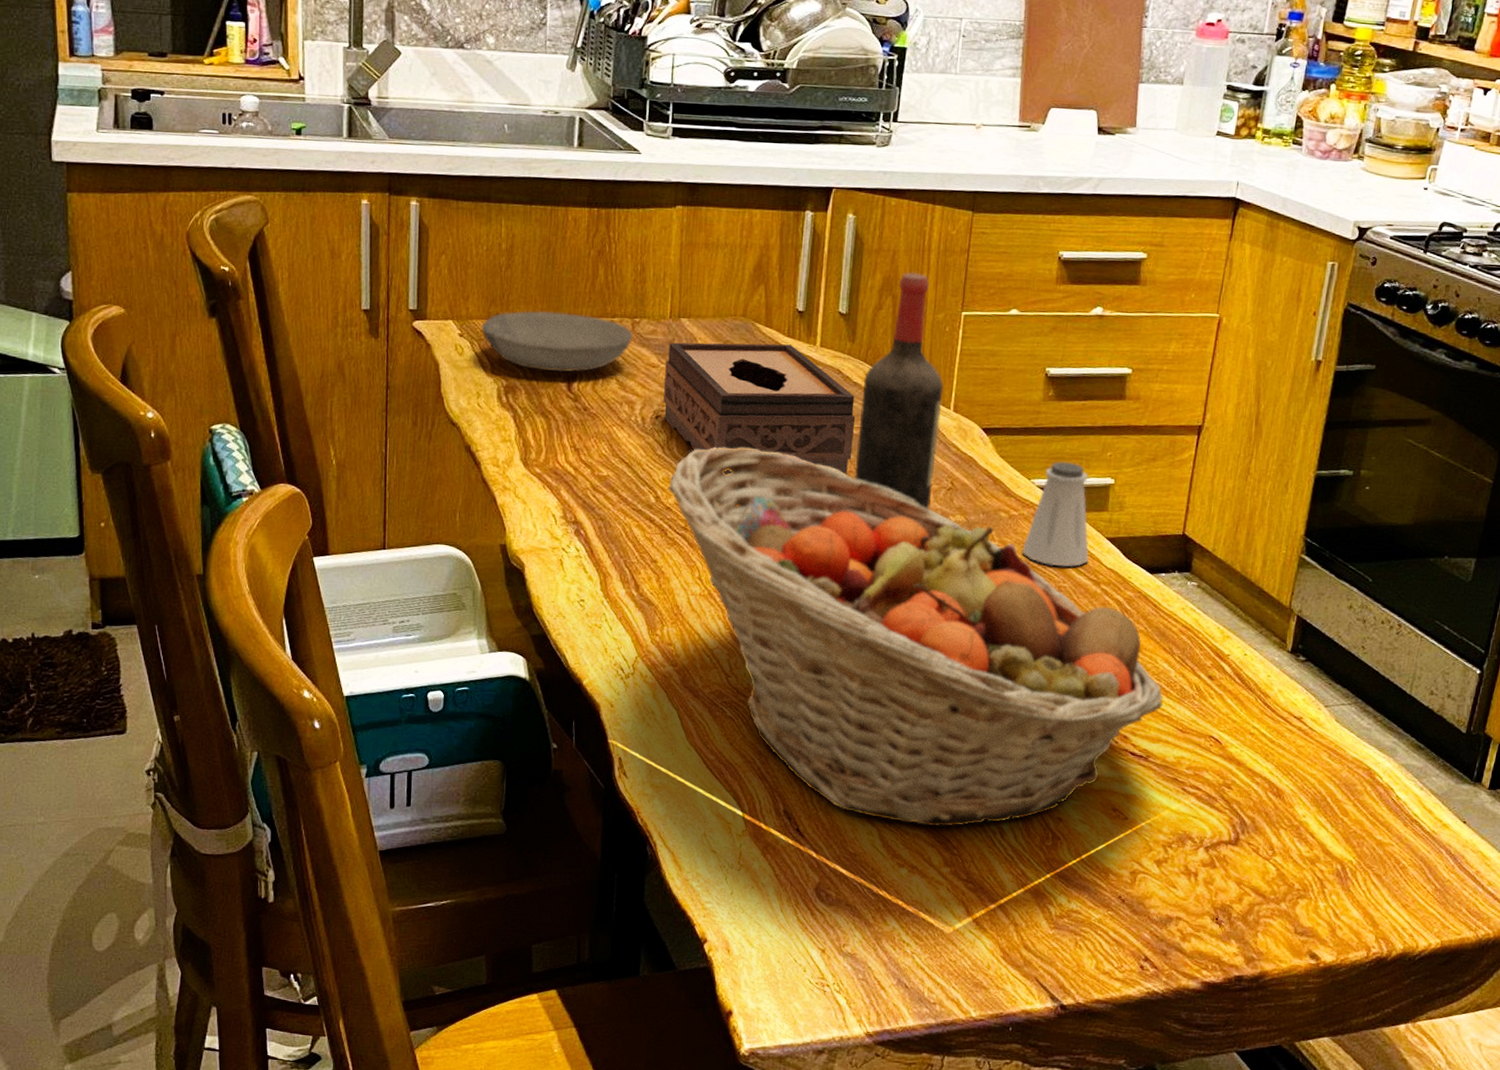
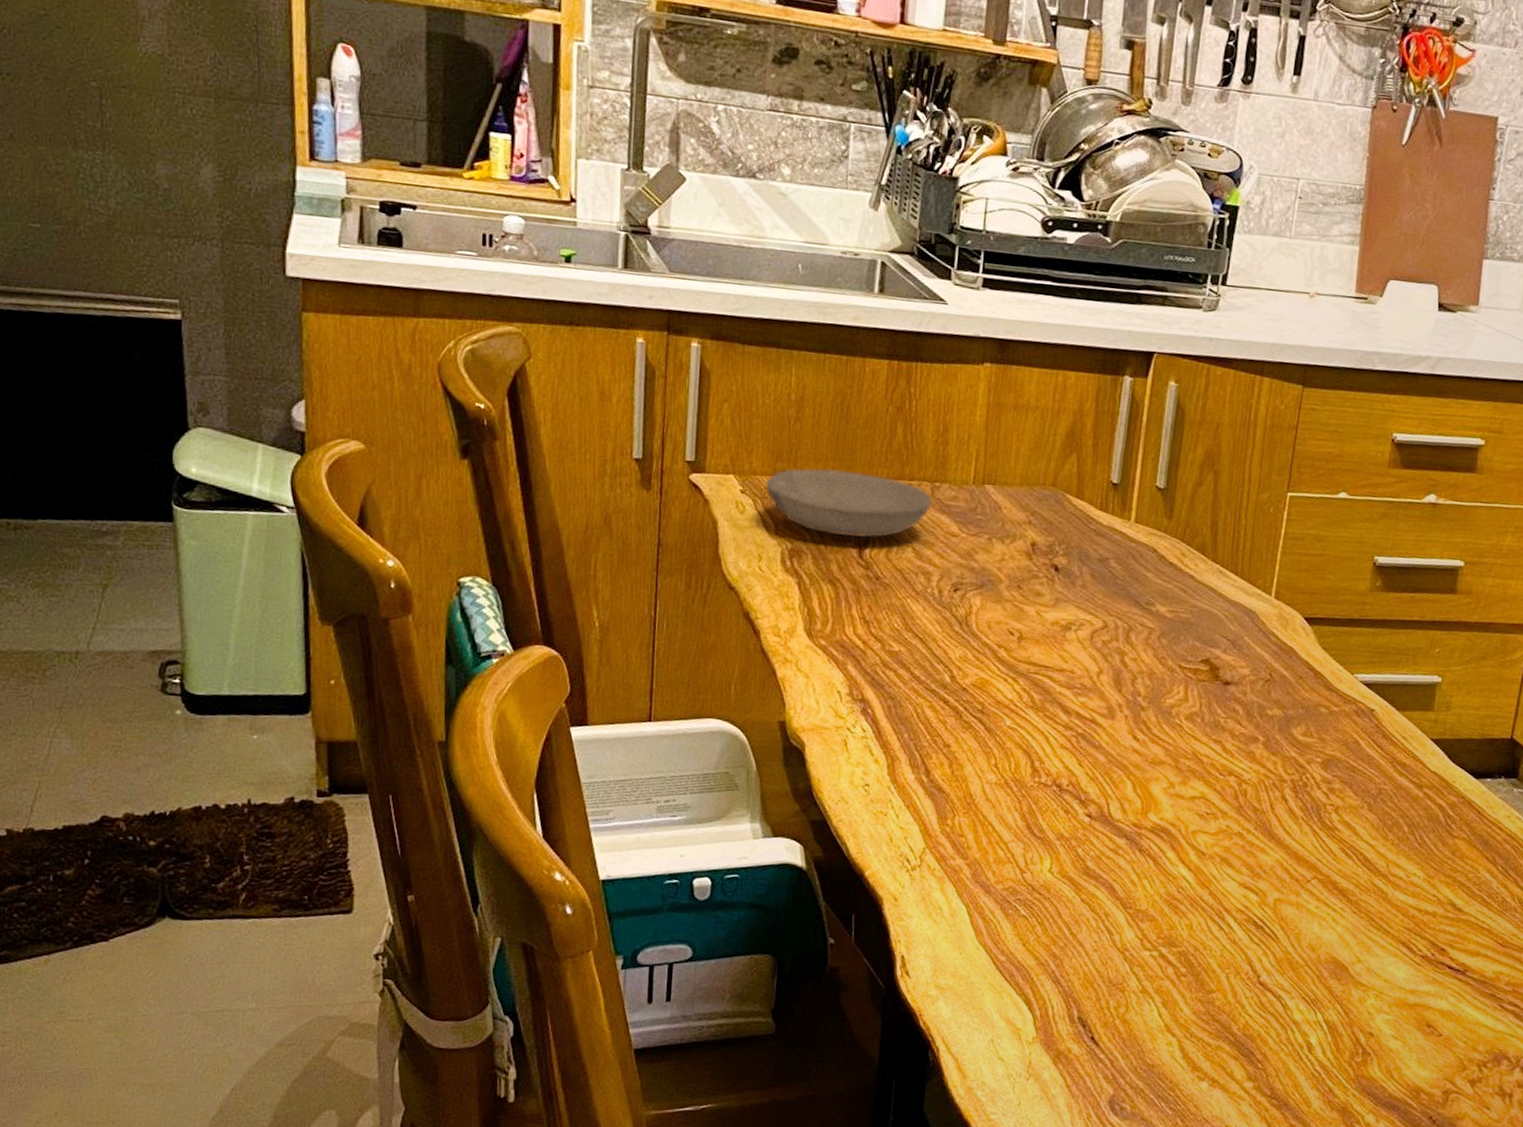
tissue box: present [663,342,856,475] -> none [962,510,1170,661]
fruit basket: present [668,447,1163,828] -> none [964,625,1484,1040]
wine bottle: present [854,272,944,509] -> none [1166,447,1265,701]
saltshaker: present [1023,461,1089,567] -> none [1342,656,1415,768]

